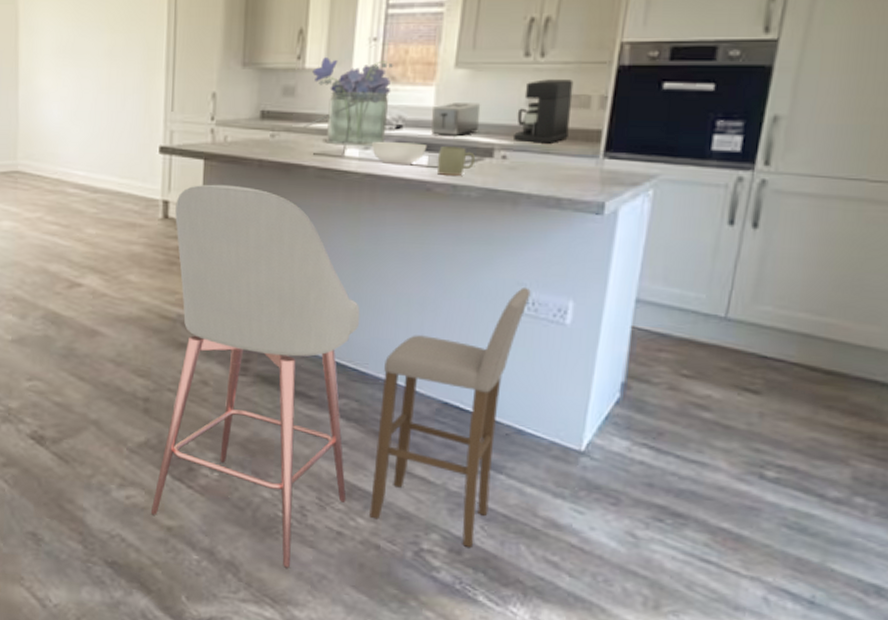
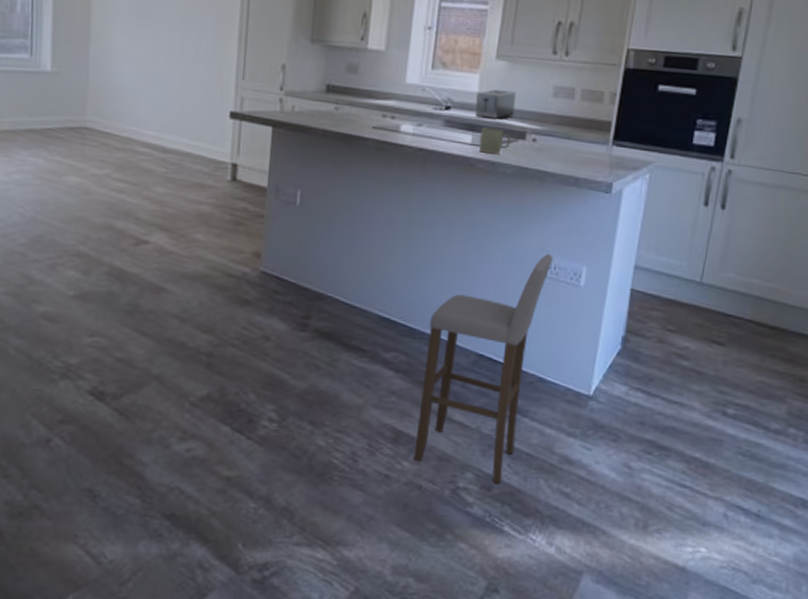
bar stool: present [150,184,360,568] -> none [210,150,411,511]
flower bouquet: present [303,57,394,155] -> none [365,40,445,130]
bowl: present [372,141,428,166] -> none [424,119,472,143]
coffee maker: present [512,79,574,144] -> none [541,75,591,131]

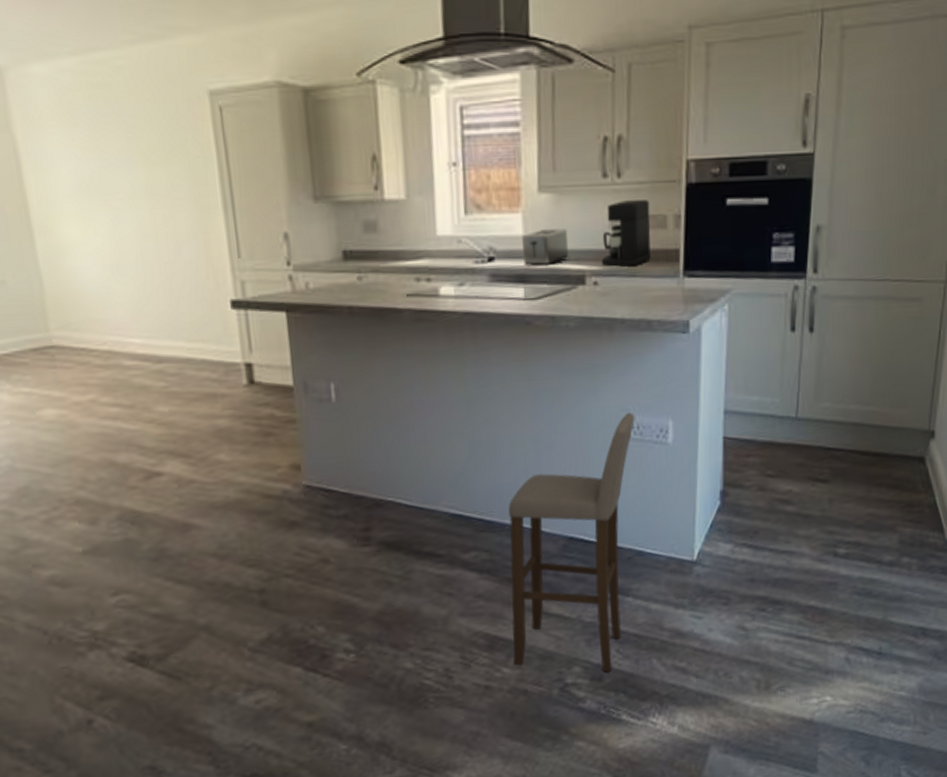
mug: present [478,128,512,154] -> none [532,276,570,307]
coffee maker: none [541,75,591,131] -> present [601,200,651,267]

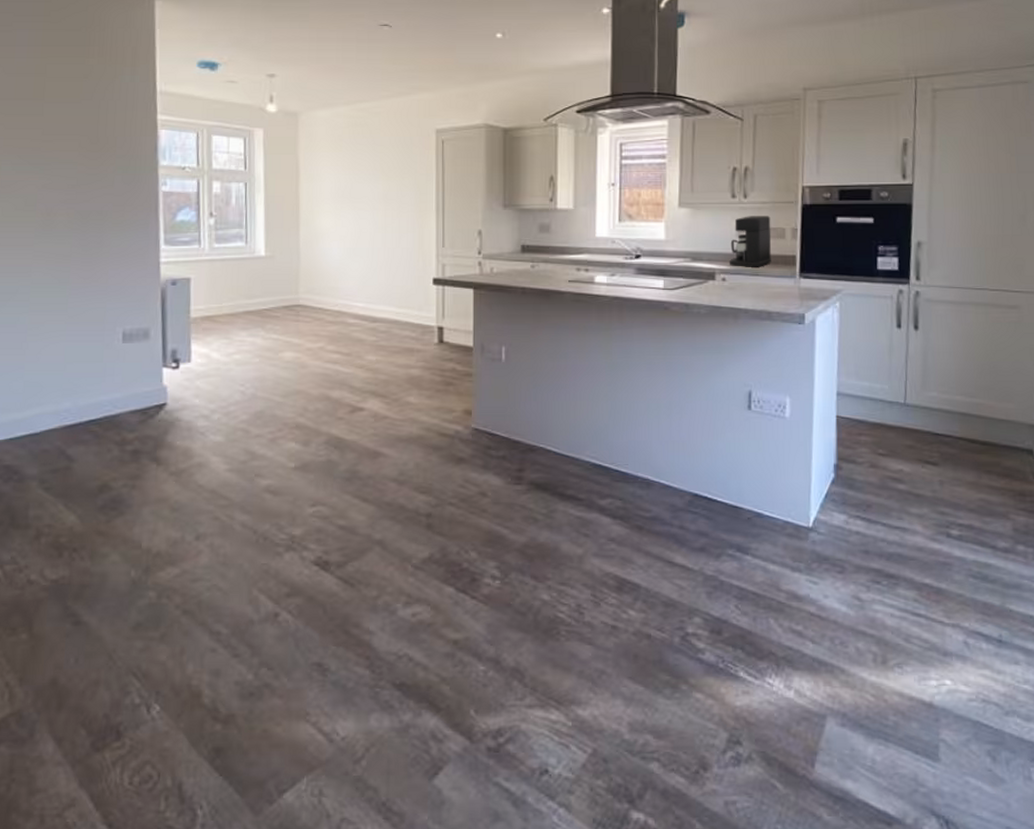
bar stool: present [508,412,635,673] -> none [639,387,756,627]
toaster: present [521,228,569,267] -> none [663,234,702,264]

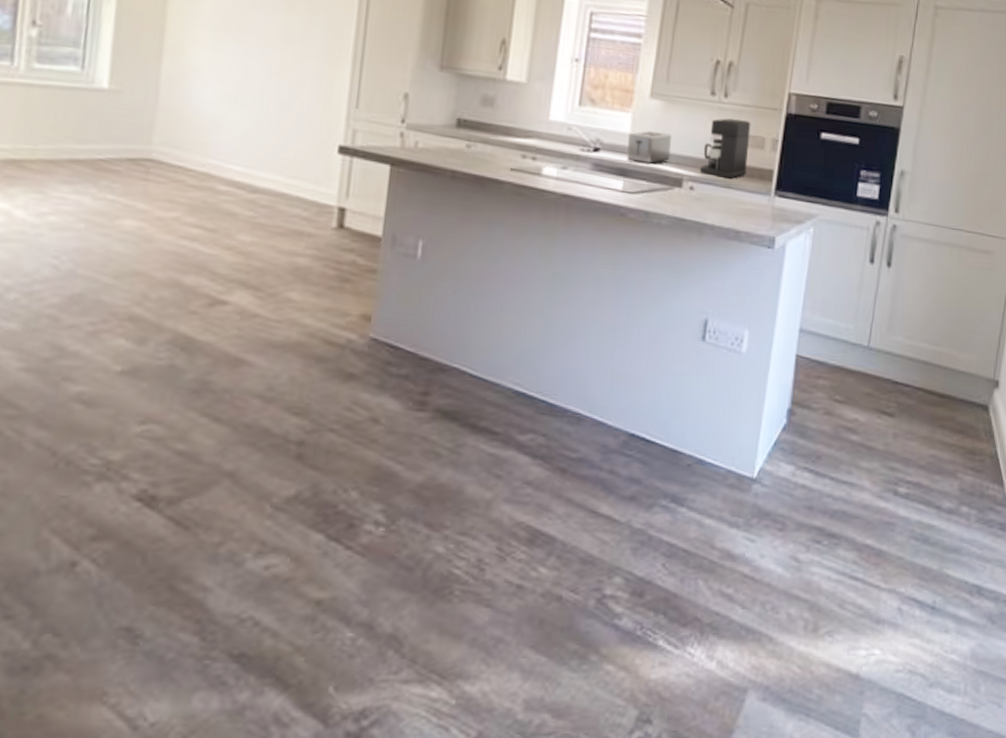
toaster: none [663,234,702,264] -> present [627,130,672,165]

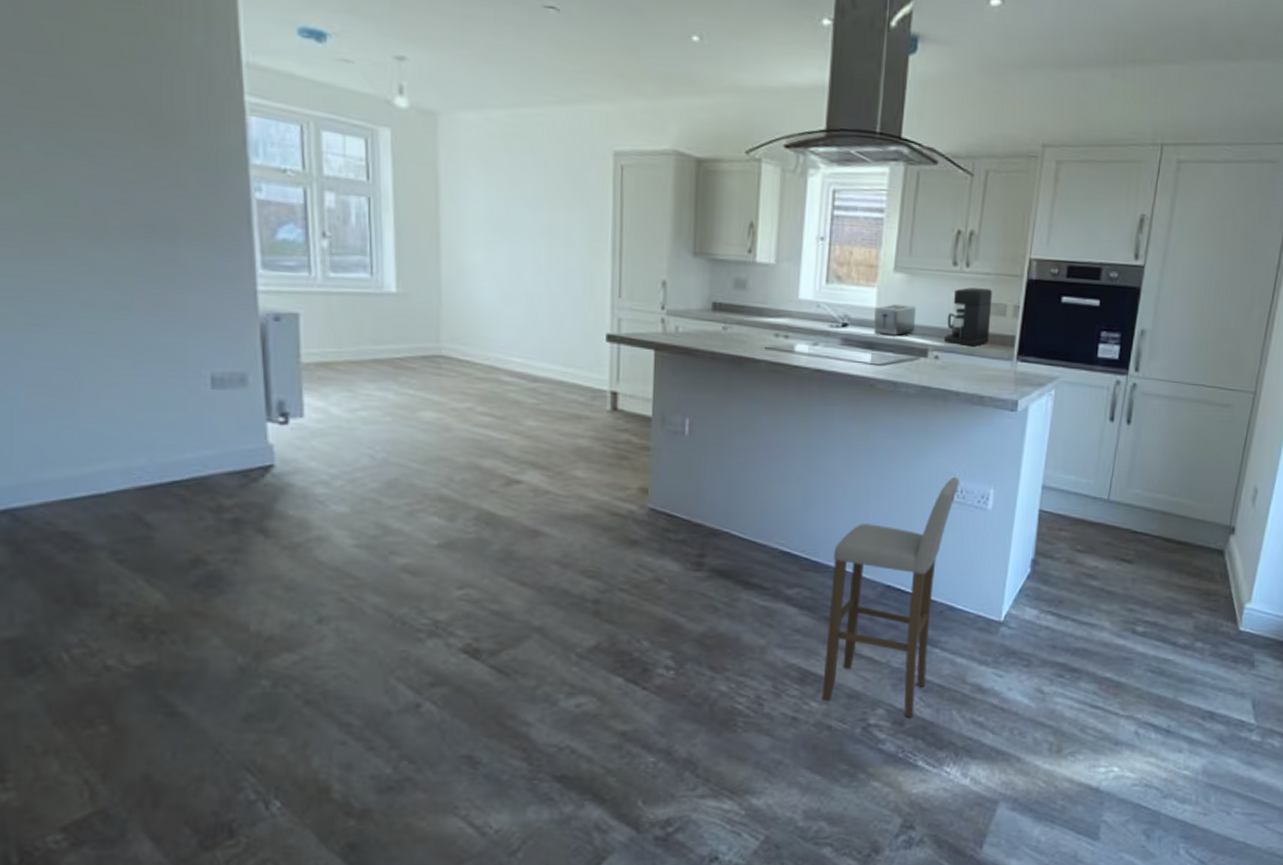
bar stool: none [552,315,713,589] -> present [822,476,960,719]

